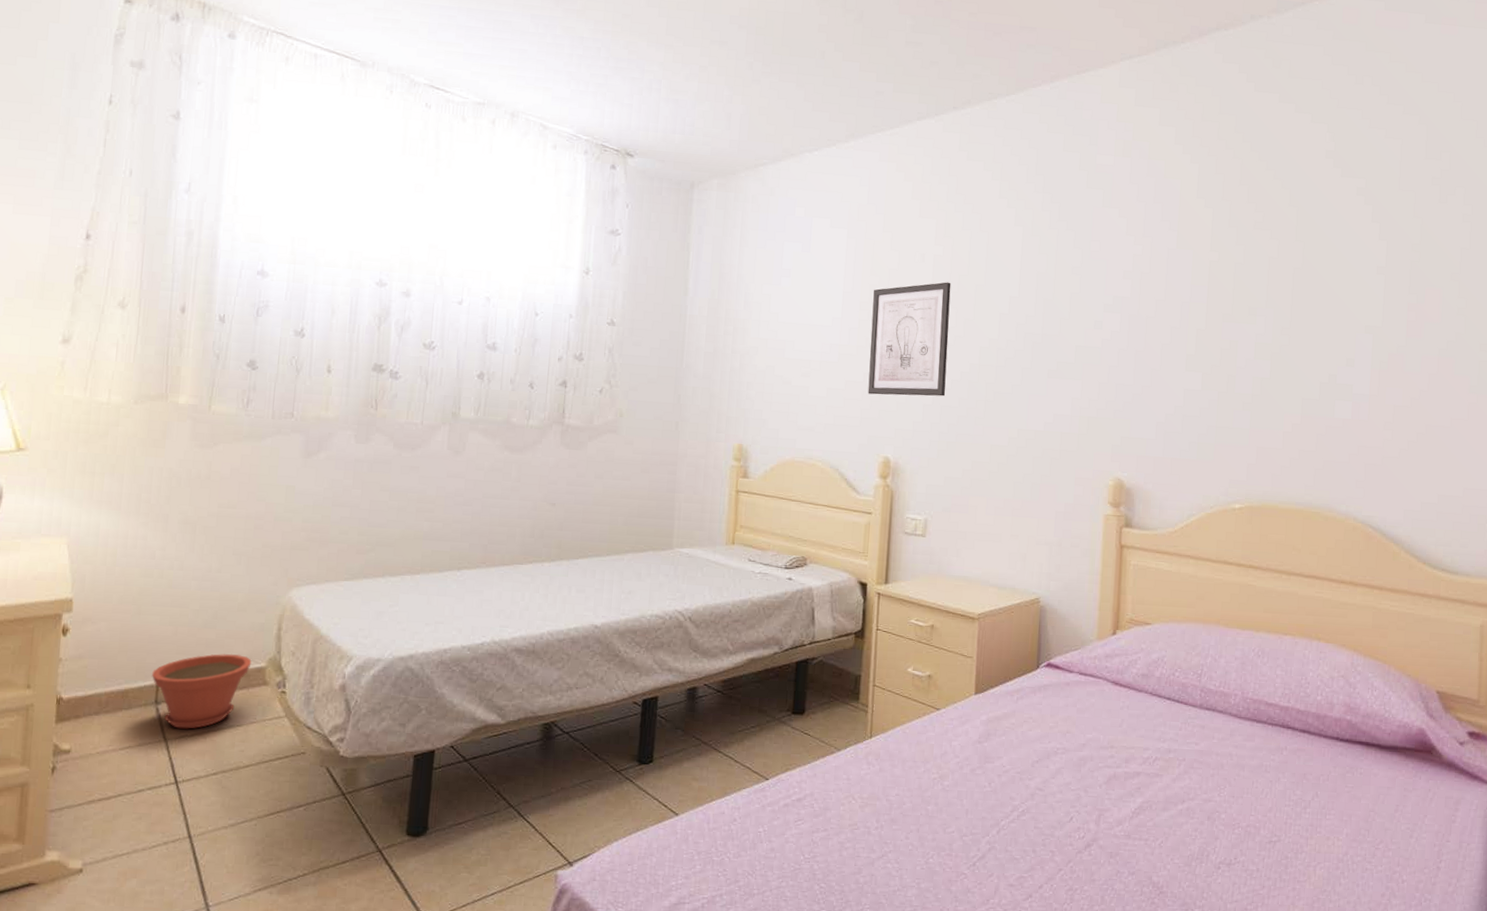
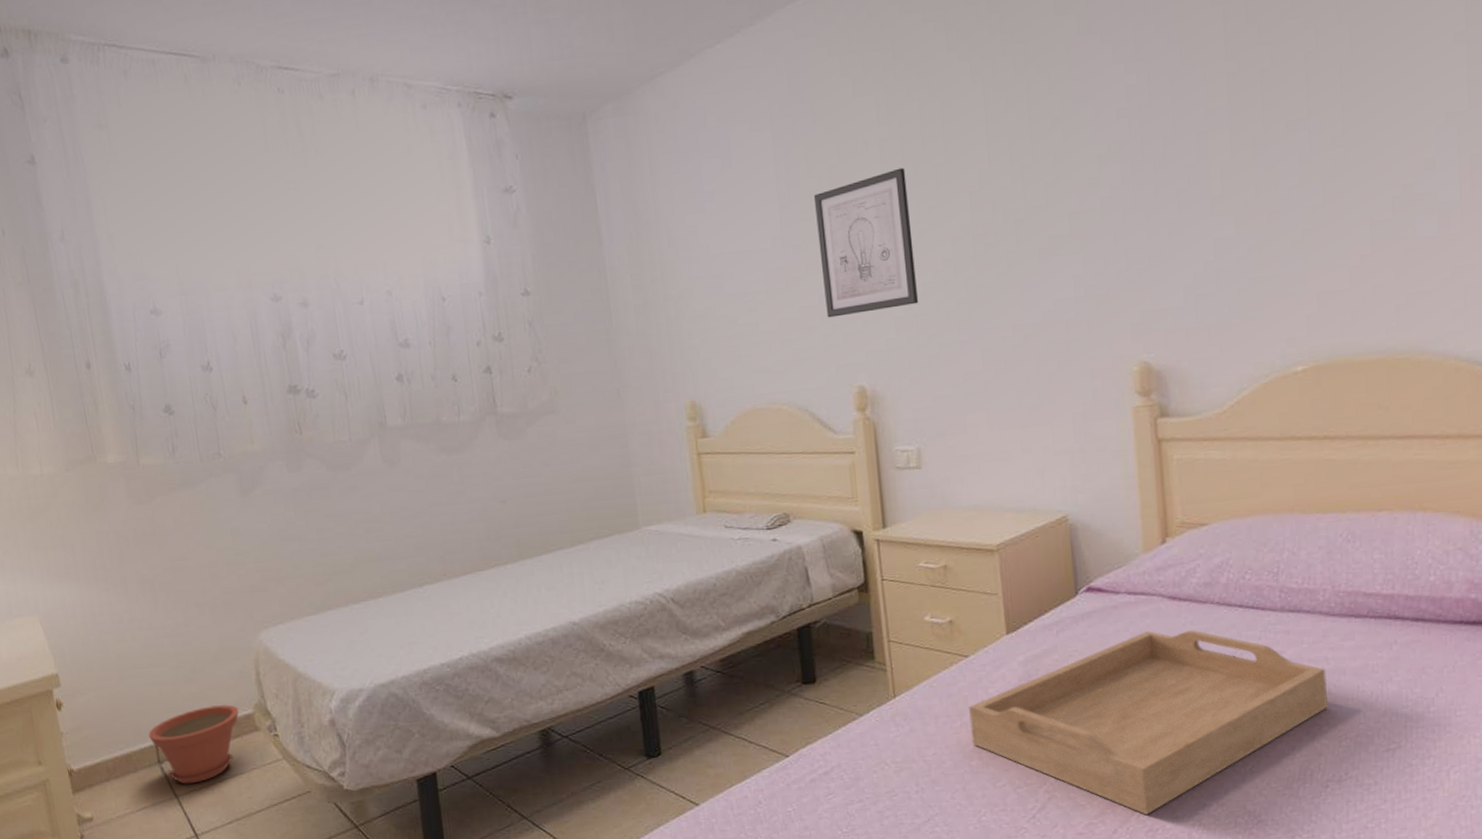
serving tray: none [931,709,1229,874] -> present [968,630,1328,815]

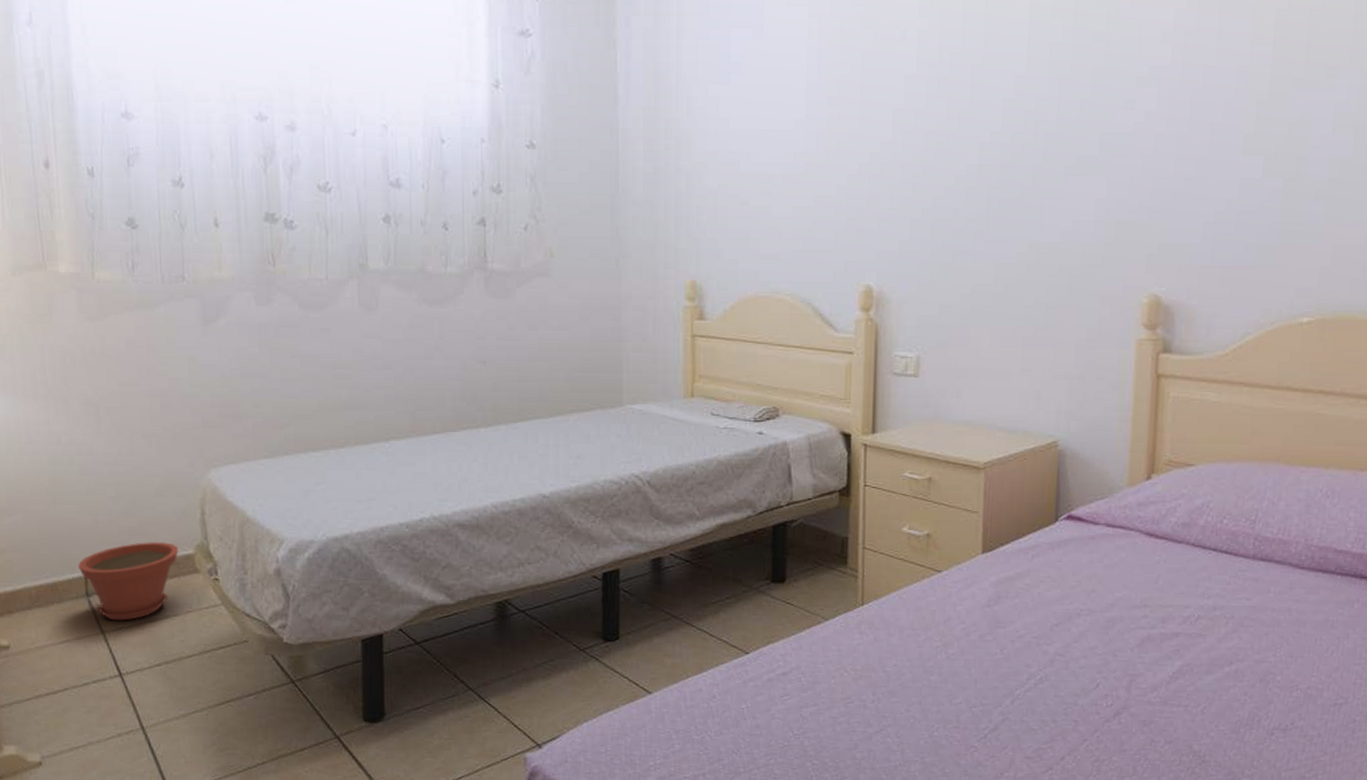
wall art: present [814,167,919,318] -> none [842,64,941,211]
serving tray: present [968,630,1328,815] -> none [934,565,1287,745]

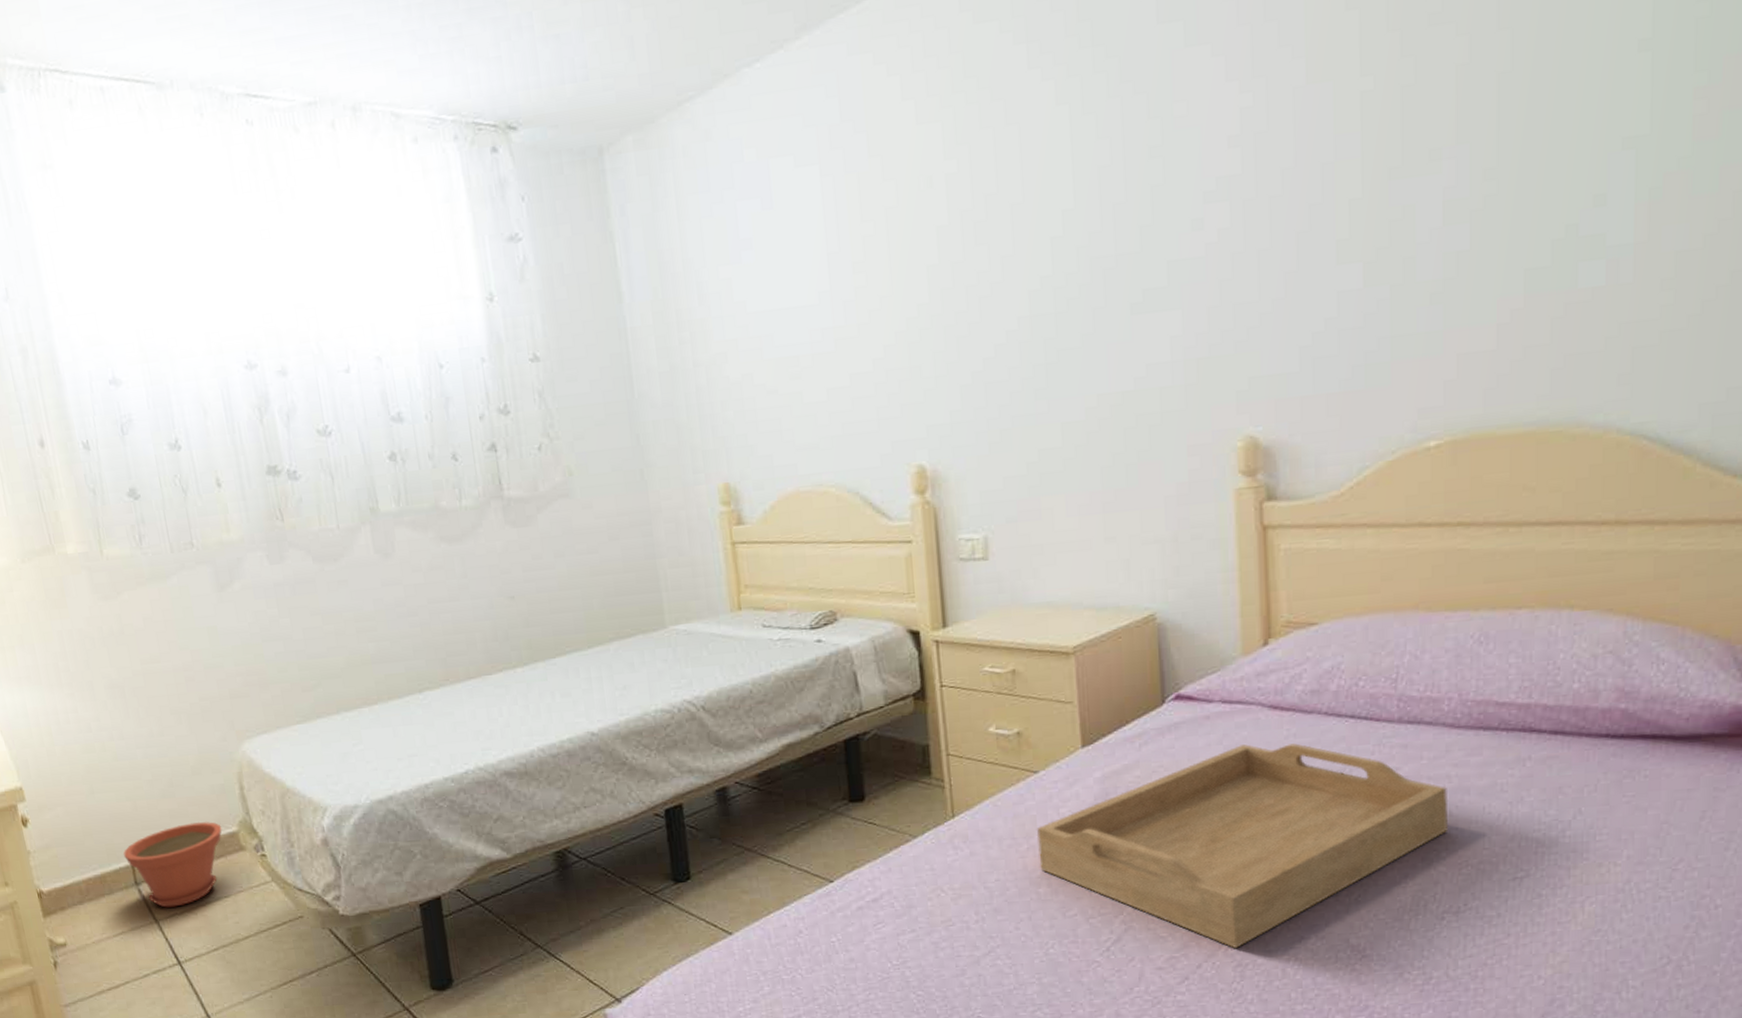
serving tray: none [934,565,1287,745] -> present [1036,743,1447,948]

